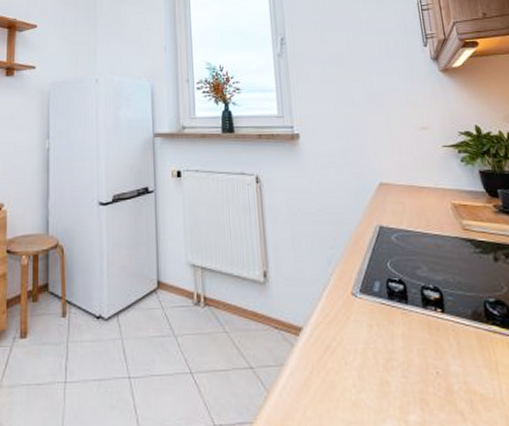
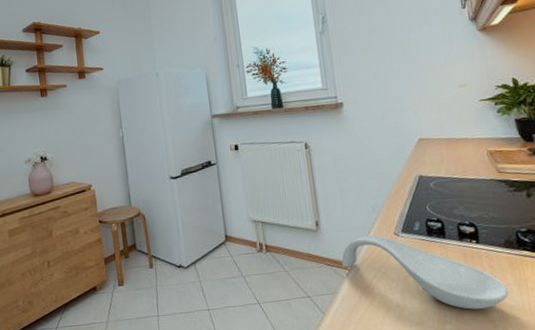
spoon rest: none [291,293,479,396] -> present [341,235,509,310]

